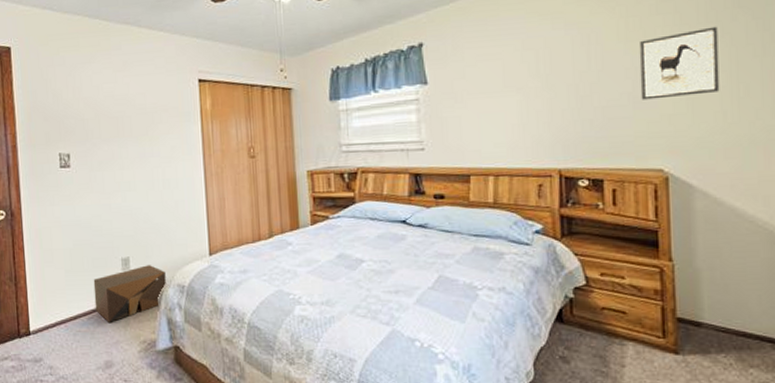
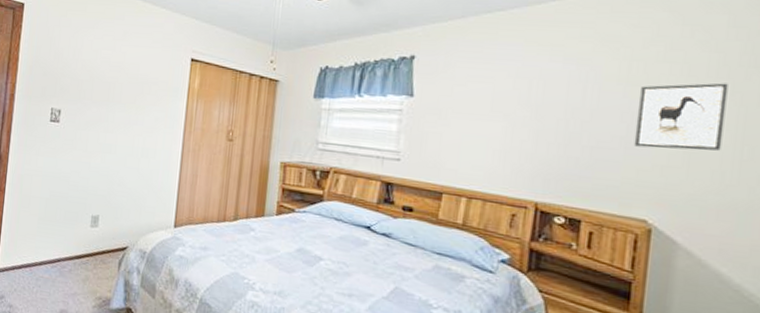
cardboard box: present [93,265,166,324] -> none [60,226,130,275]

